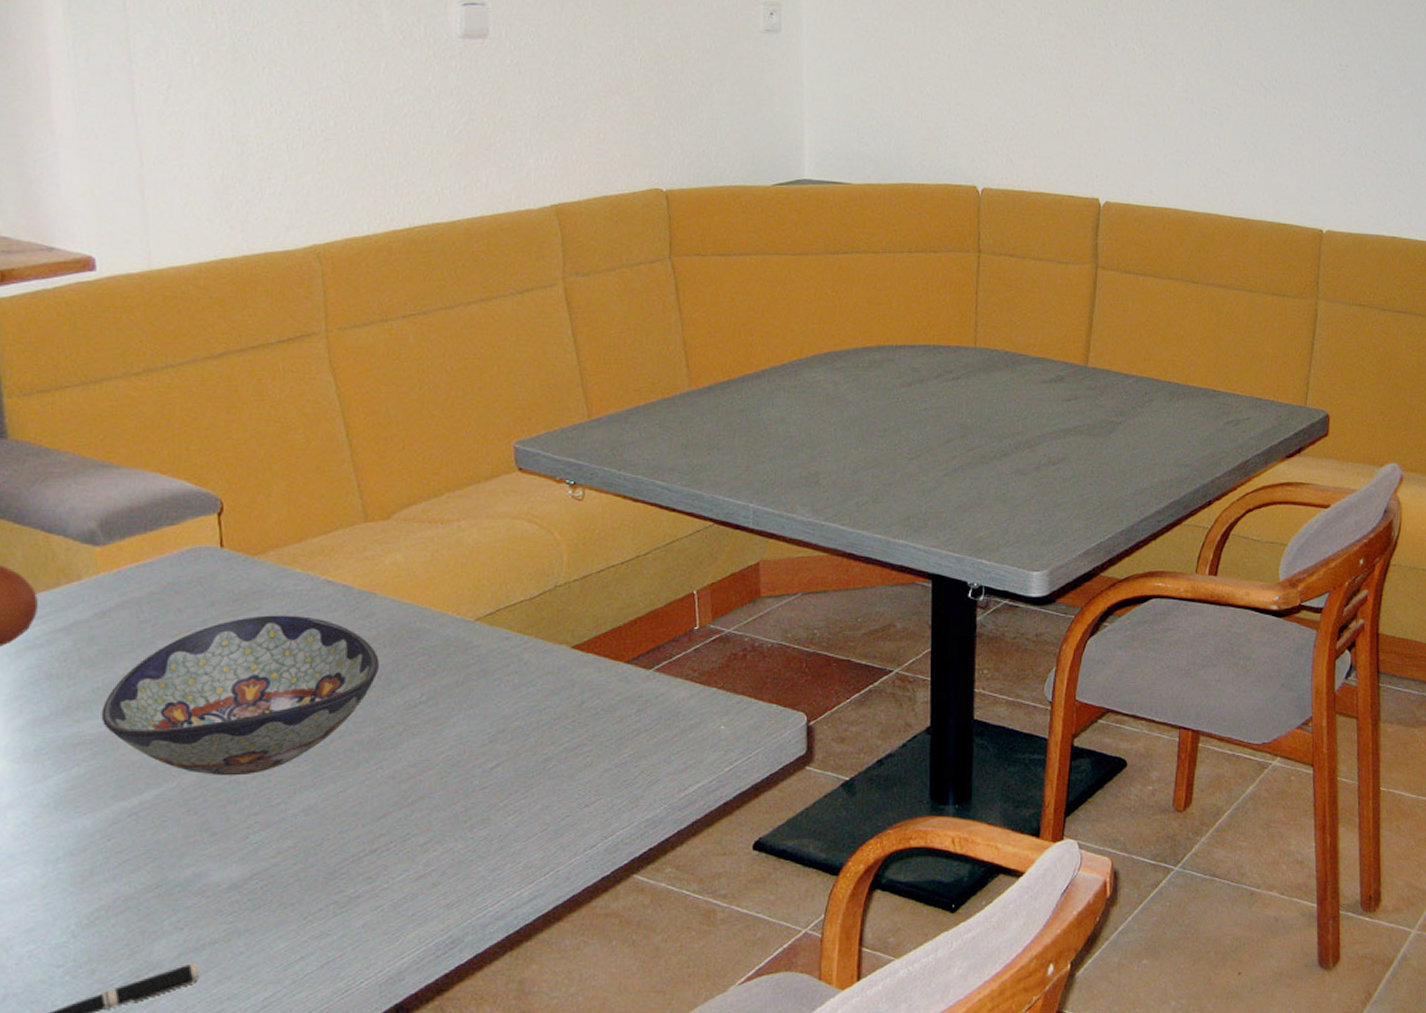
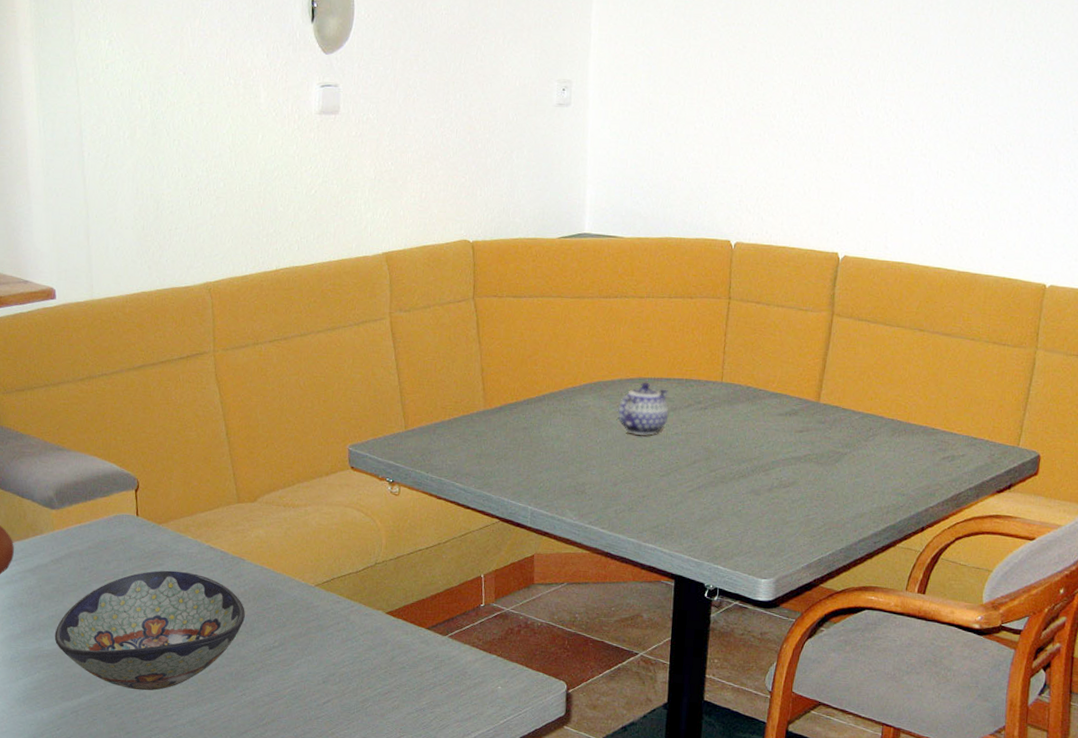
teapot: none [854,350,915,413] -> present [618,382,669,436]

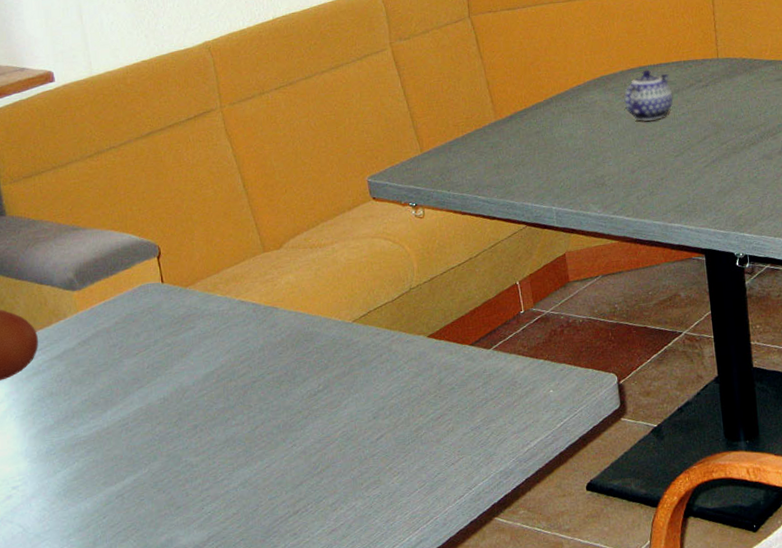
decorative bowl: present [54,570,245,691] -> none [90,330,285,461]

